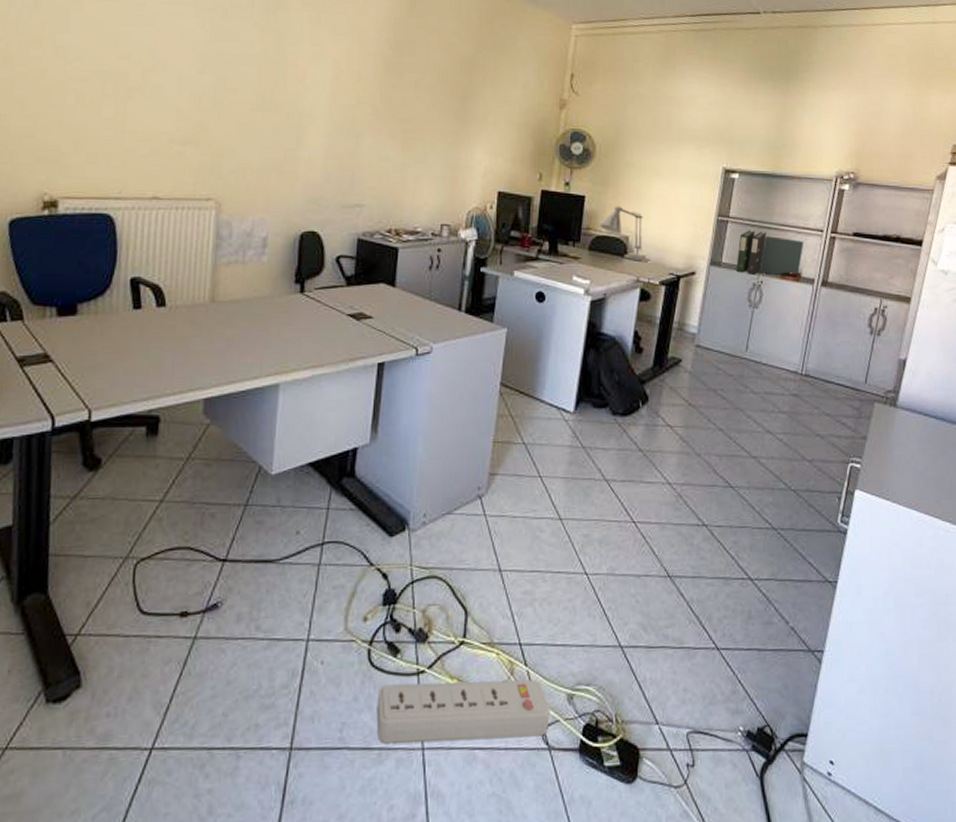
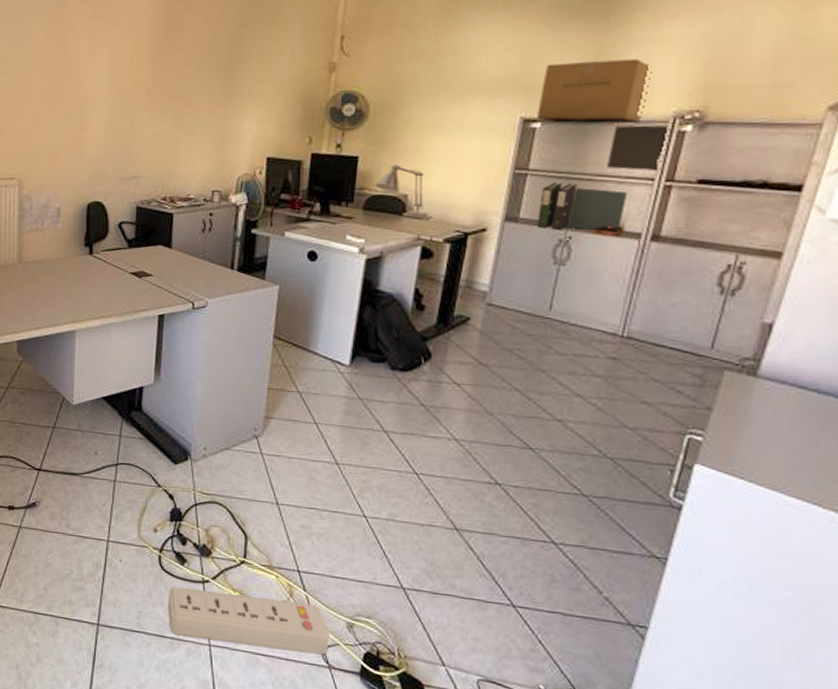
box: none [736,120,820,180] -> present [537,59,652,124]
binder: none [789,181,834,223] -> present [607,125,670,170]

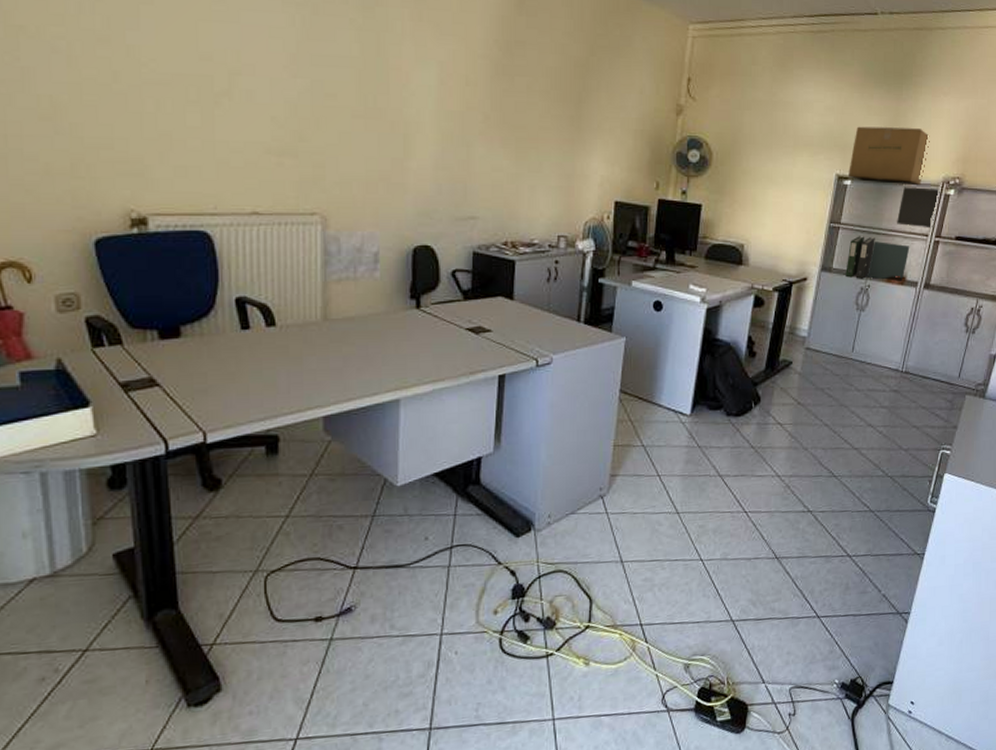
power strip: present [168,587,329,655] -> none [509,654,668,718]
desk lamp: present [375,165,434,219] -> none [716,214,766,269]

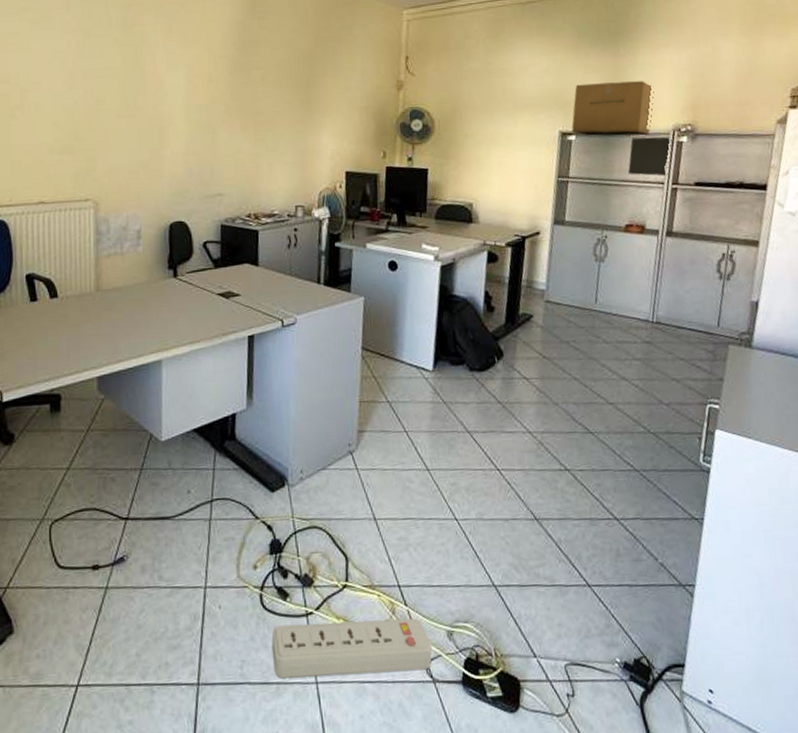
power strip: none [509,654,668,718] -> present [271,618,432,679]
binder: present [845,236,875,280] -> none [579,188,608,231]
binder: present [868,241,910,283] -> none [603,192,646,232]

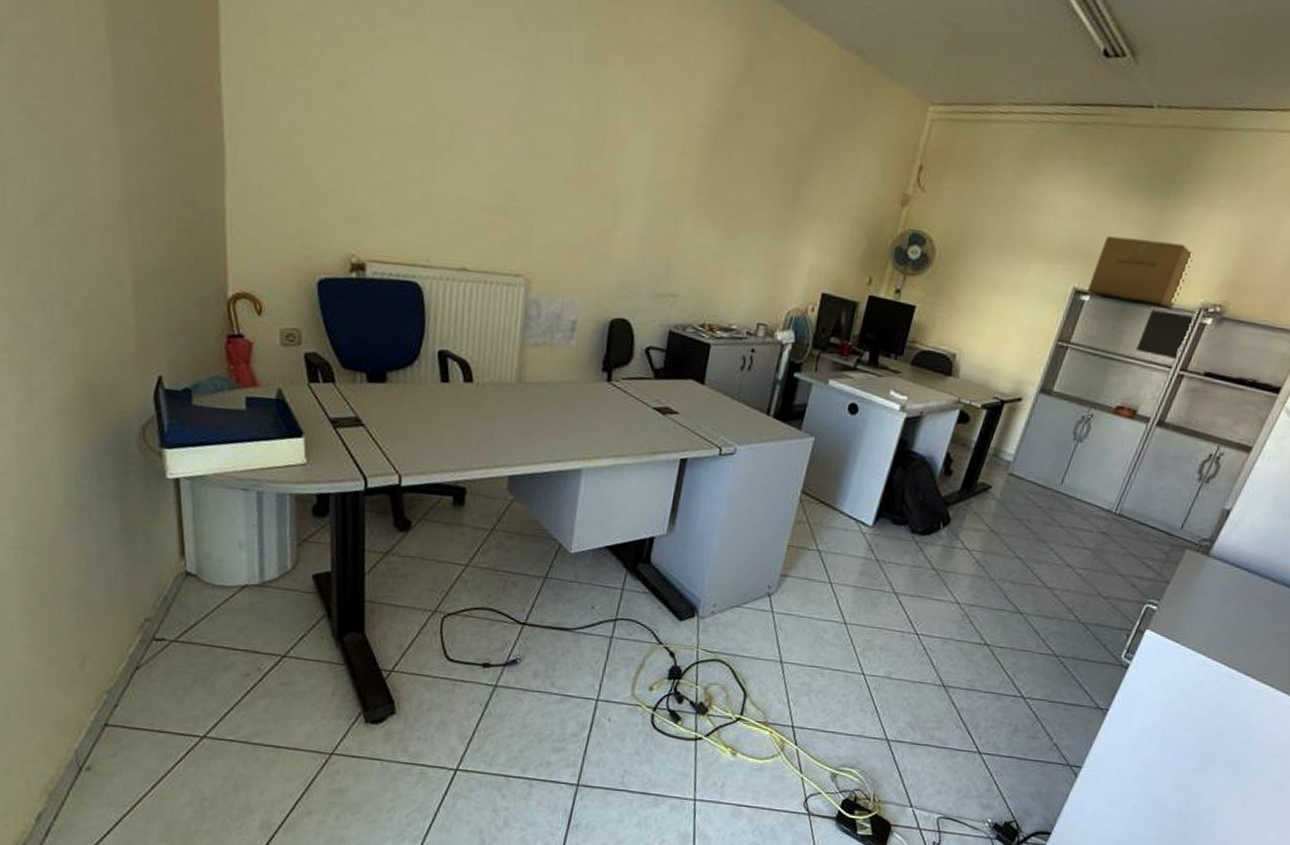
power strip: present [271,618,432,679] -> none [655,745,814,804]

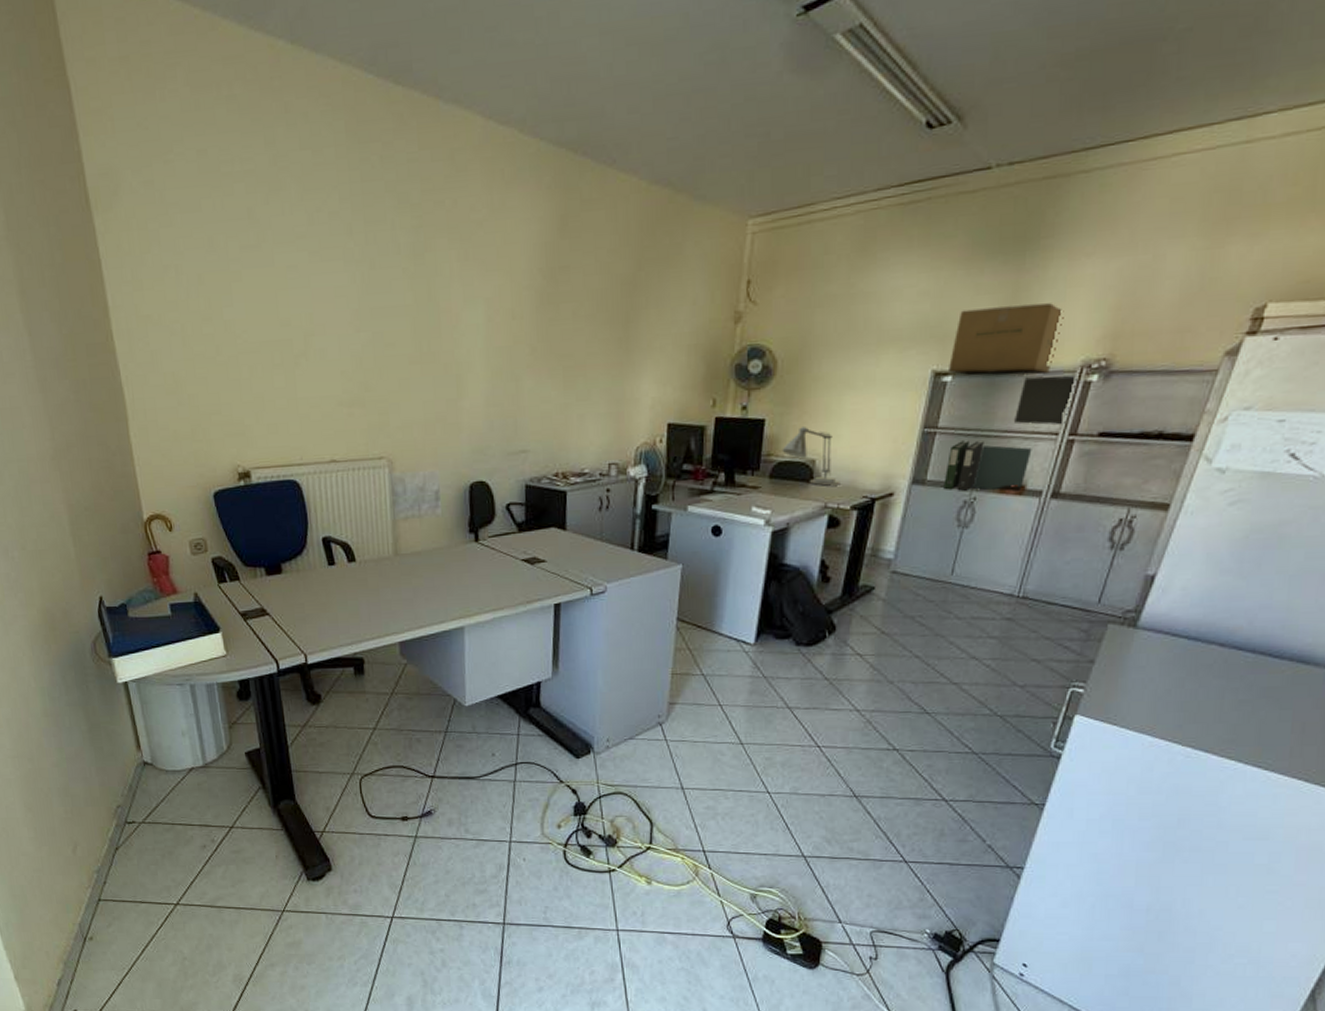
desk lamp: none [926,320,977,383] -> present [782,427,842,486]
binder: none [1066,359,1108,408] -> present [943,440,984,492]
binder: none [1092,367,1148,416] -> present [973,445,1032,493]

